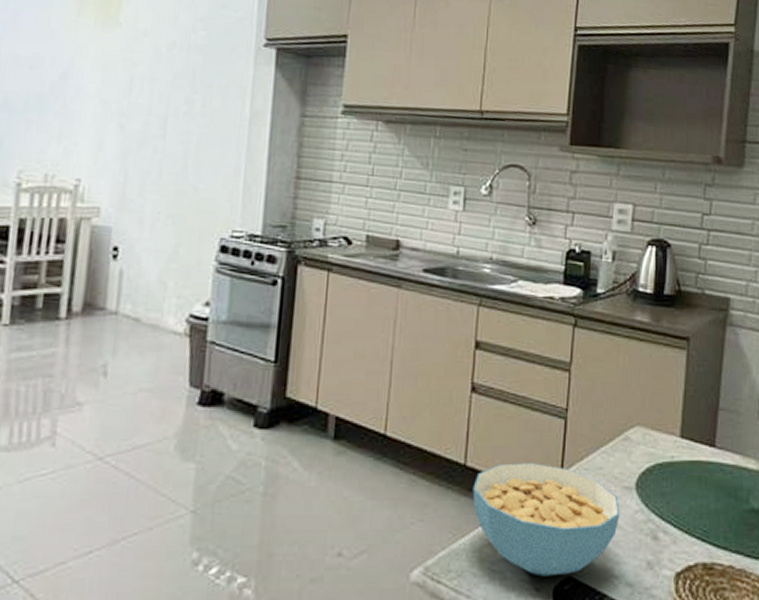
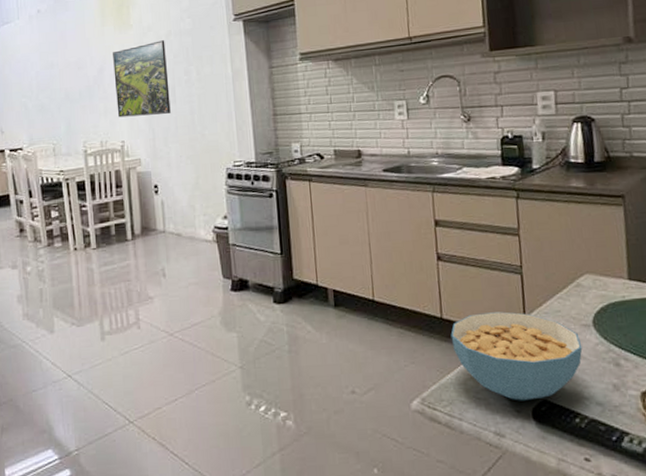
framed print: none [77,51,165,152] -> present [113,40,171,118]

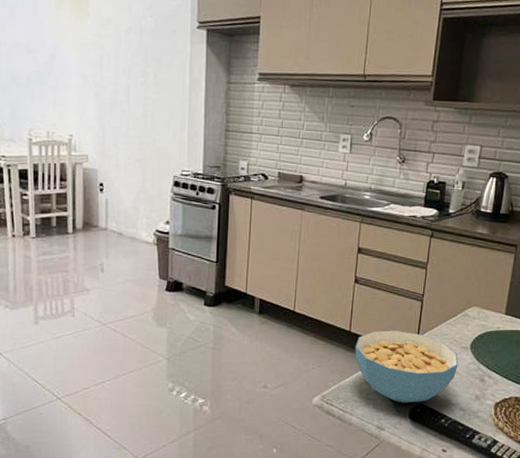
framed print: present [113,40,171,118] -> none [66,35,124,113]

